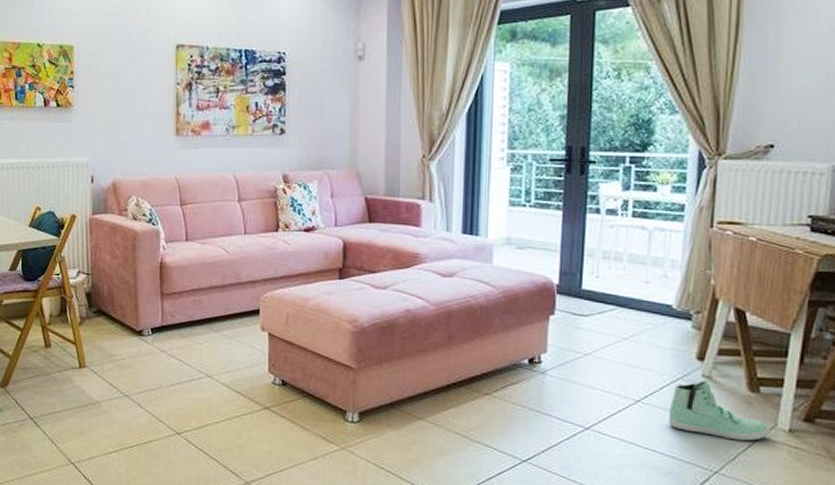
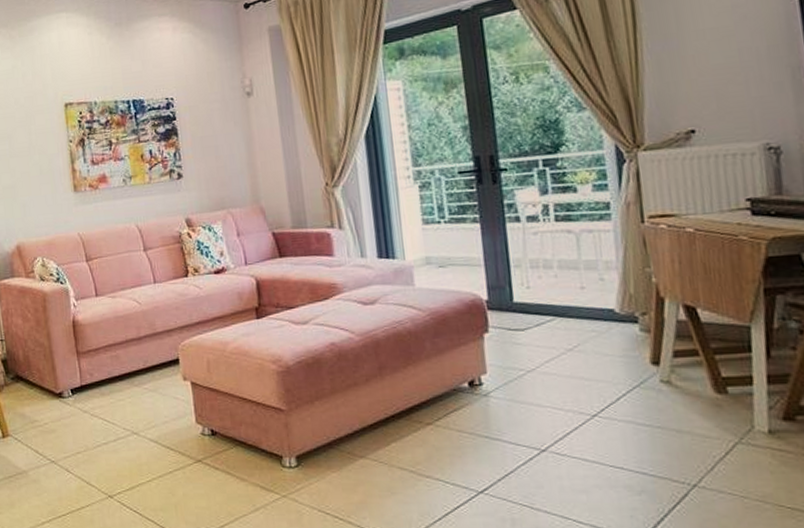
sneaker: present [668,380,770,441] -> none [630,386,748,448]

